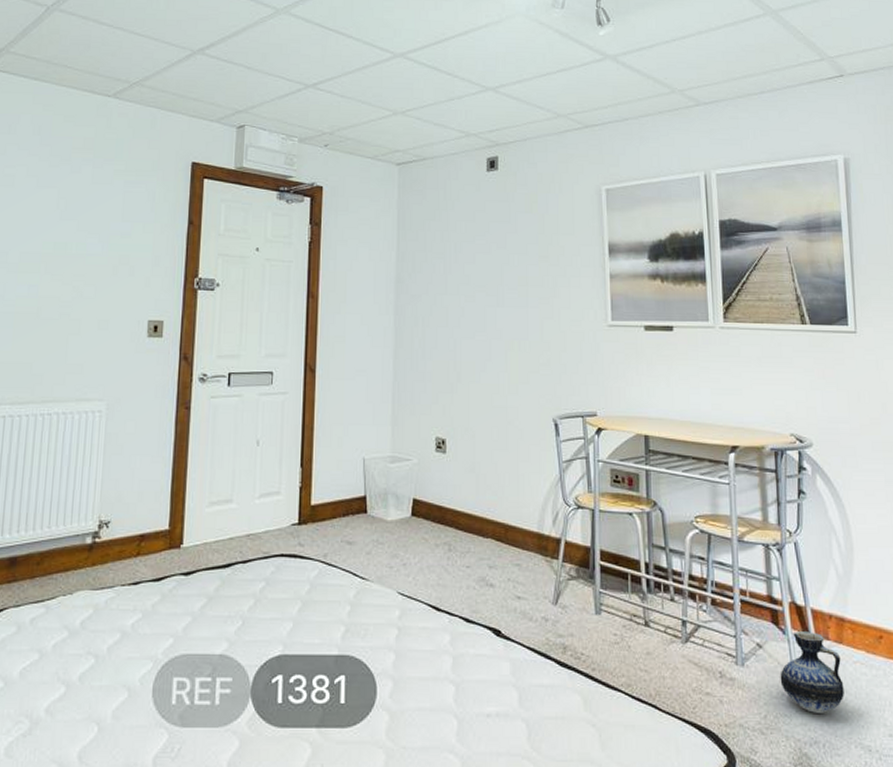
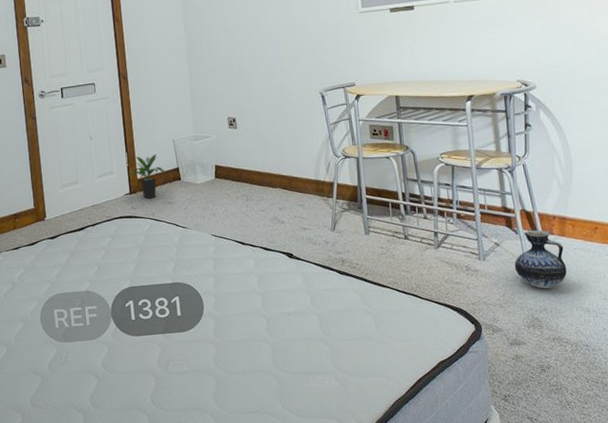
potted plant: none [302,474,349,535] -> present [130,153,166,199]

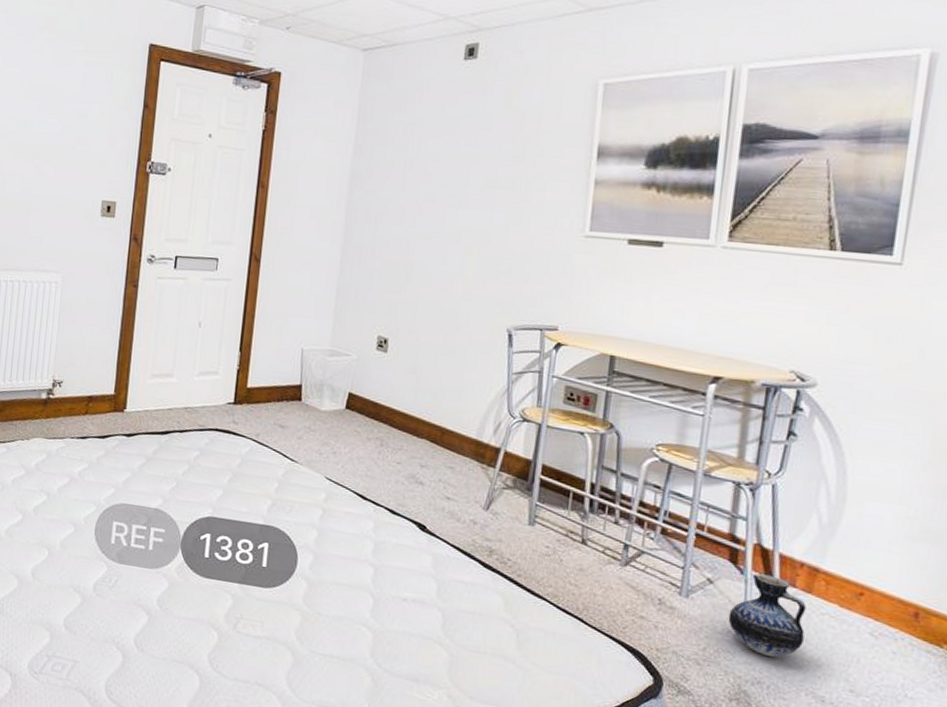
potted plant: present [130,153,166,199] -> none [239,360,284,416]

